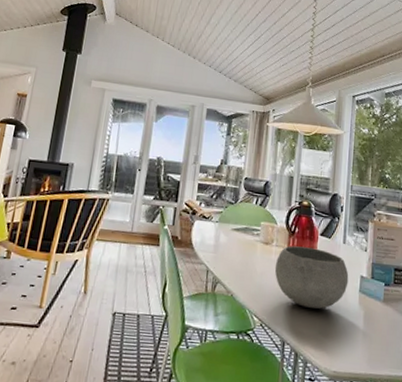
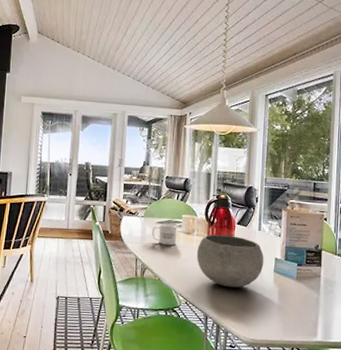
mug: none [225,230,255,257] -> present [151,223,177,245]

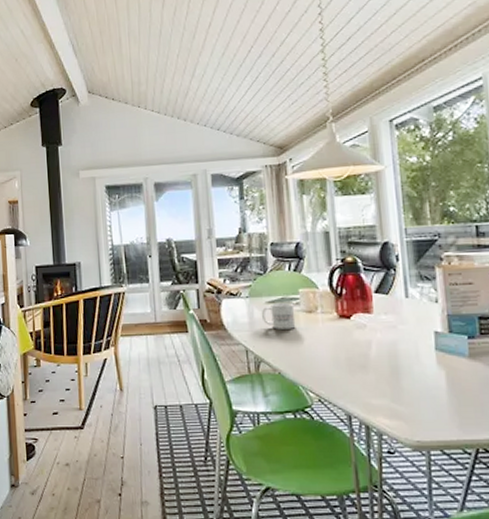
bowl: present [196,234,264,288] -> none [324,308,420,375]

